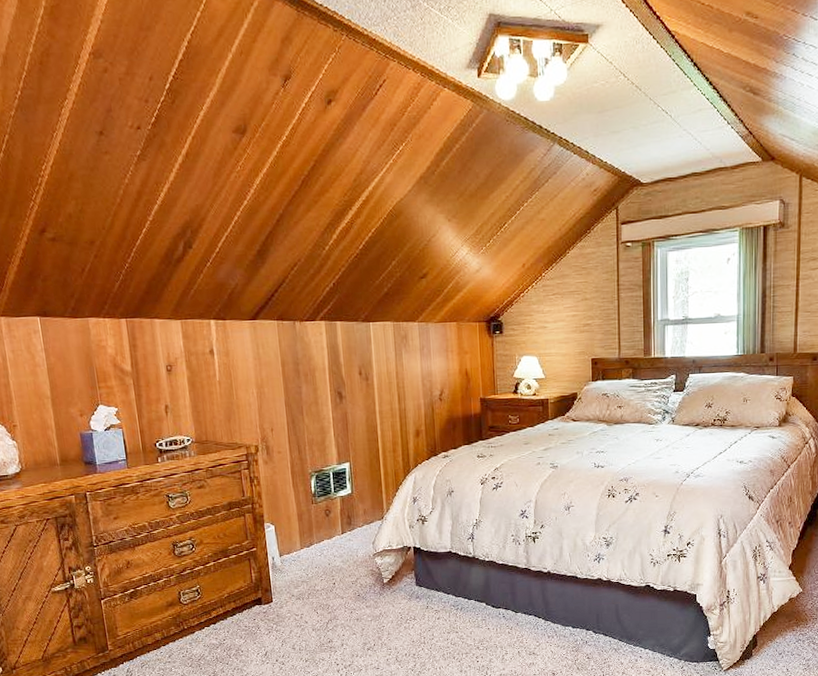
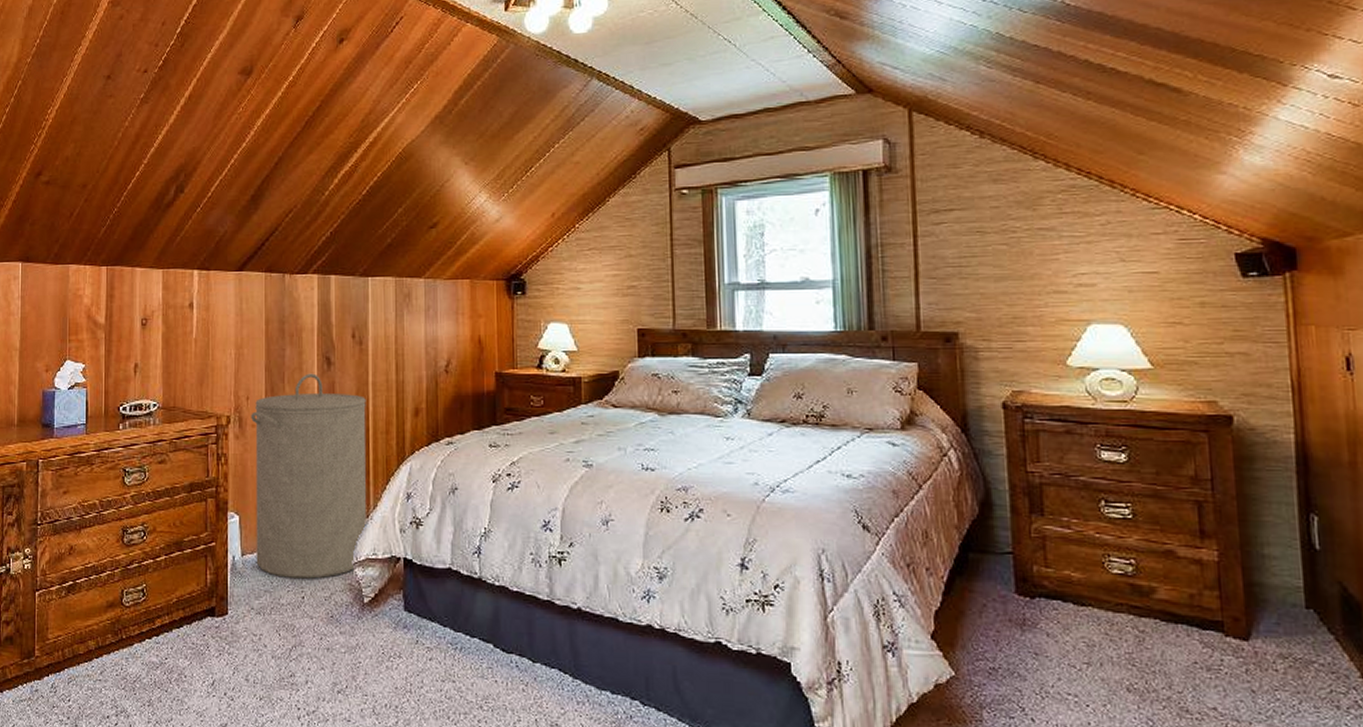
laundry hamper: none [276,406,381,570] -> present [251,373,367,579]

